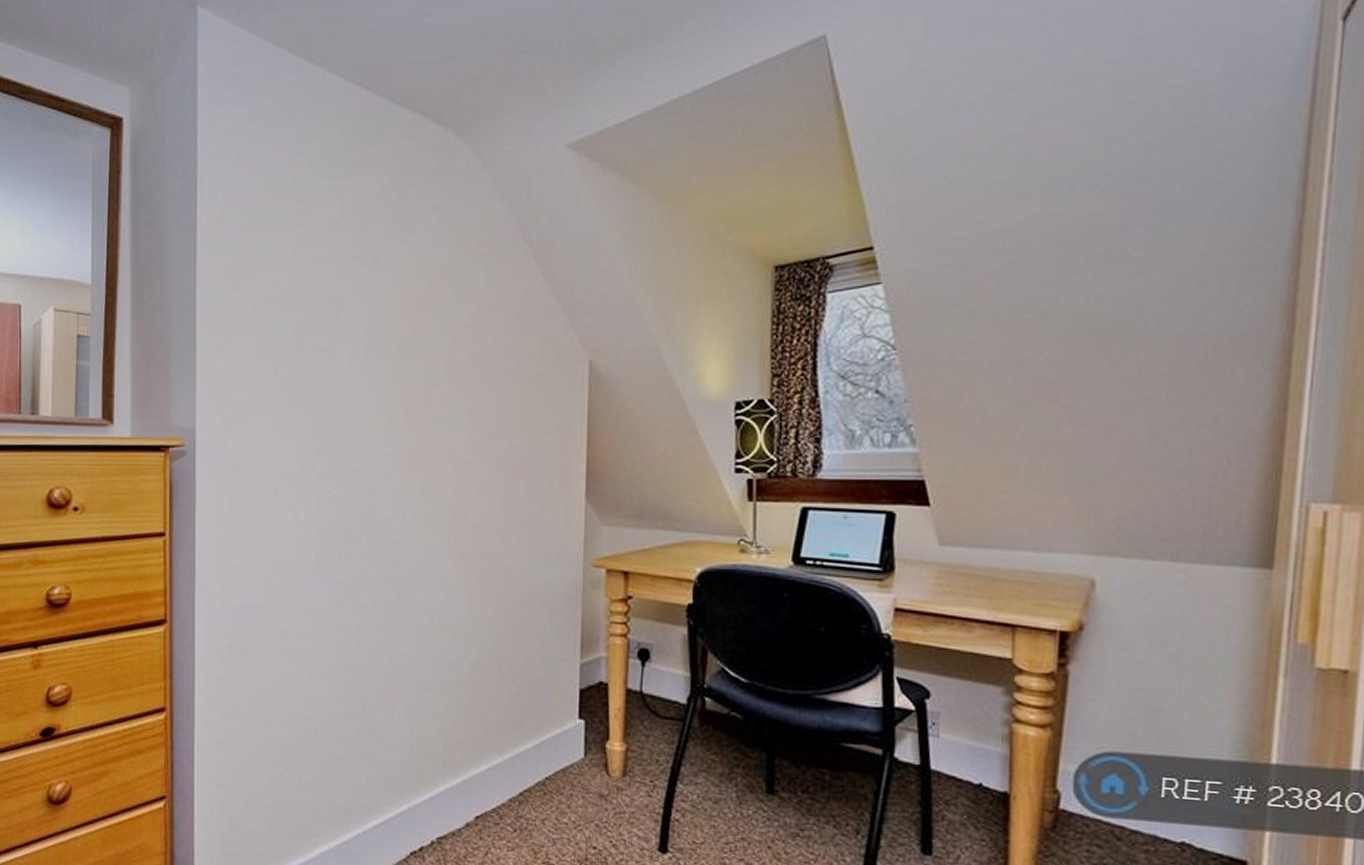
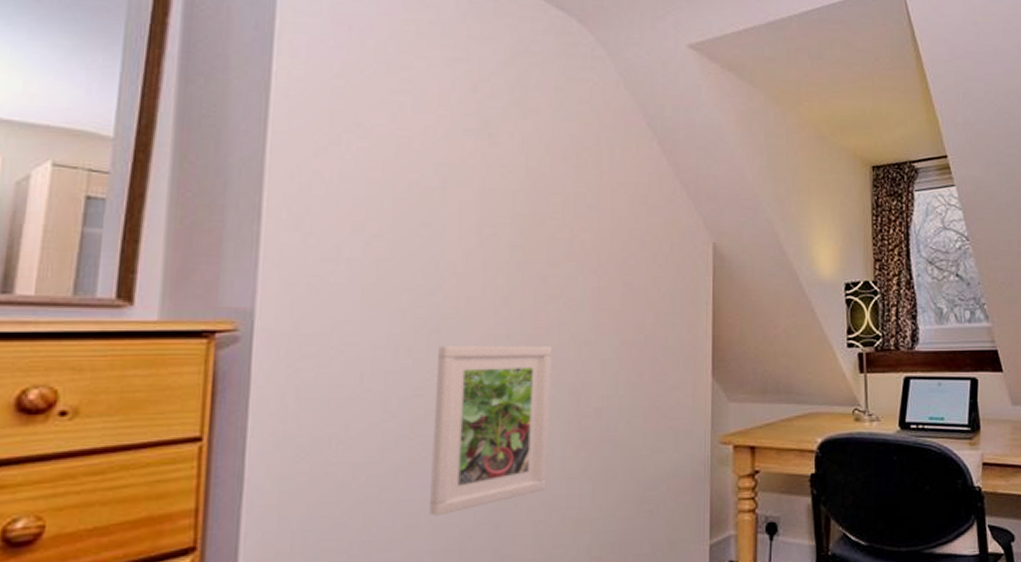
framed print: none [333,462,433,613] -> present [429,346,553,516]

